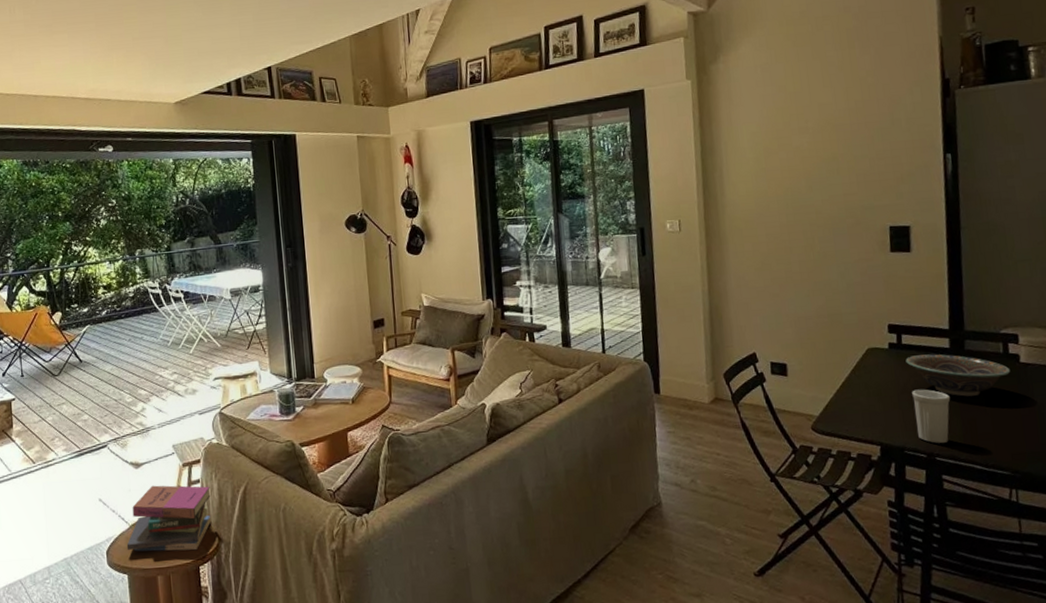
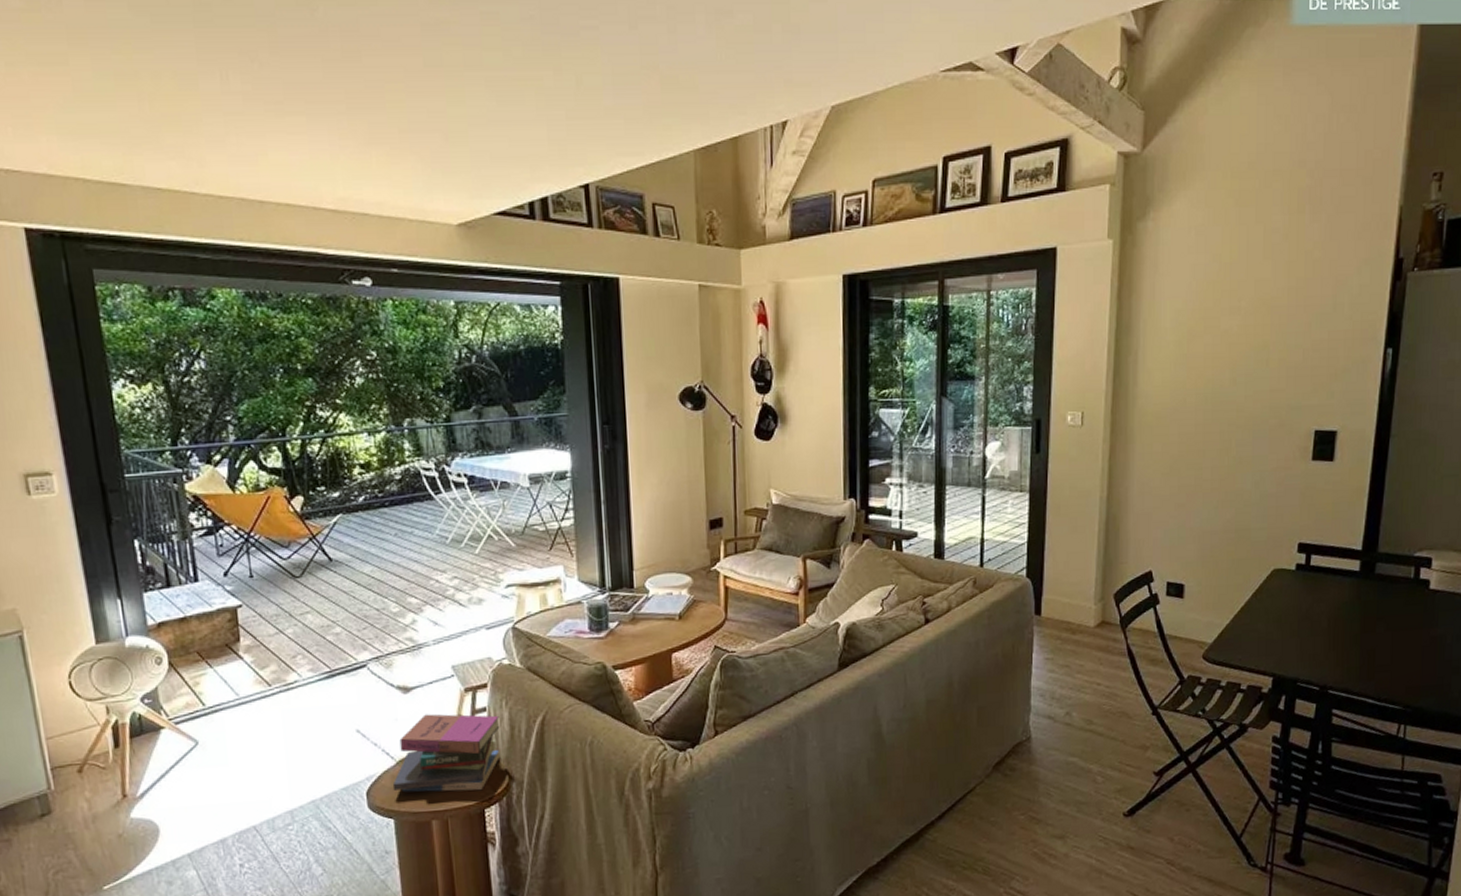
decorative bowl: present [905,354,1011,397] -> none [1312,577,1419,625]
cup: present [912,389,951,443] -> none [1313,616,1353,675]

